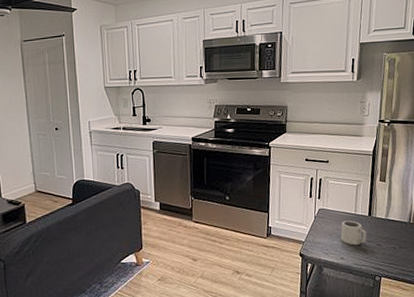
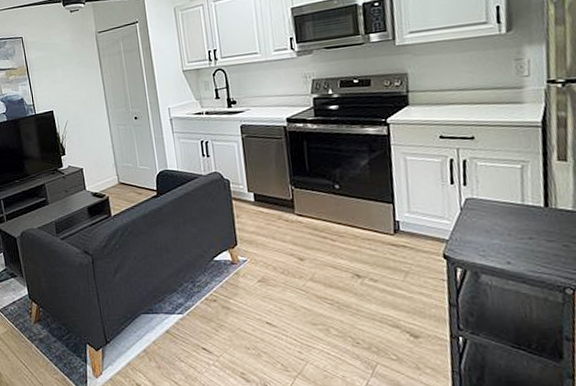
cup: present [340,220,367,246] -> none [502,213,545,246]

